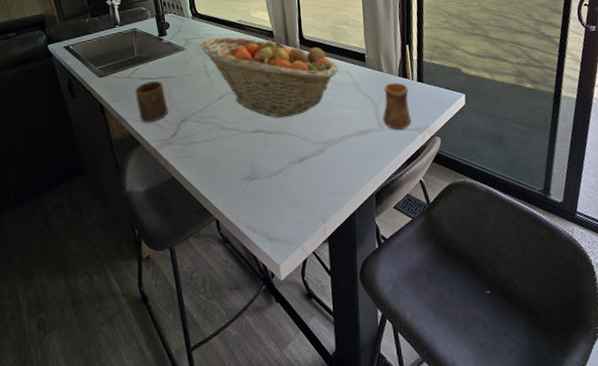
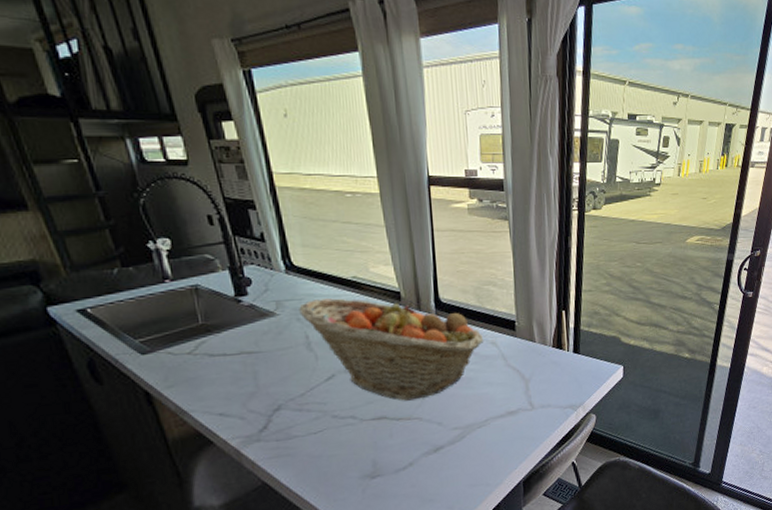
cup: present [135,80,168,123] -> none [201,357,254,415]
cup: present [382,83,412,131] -> none [533,354,565,409]

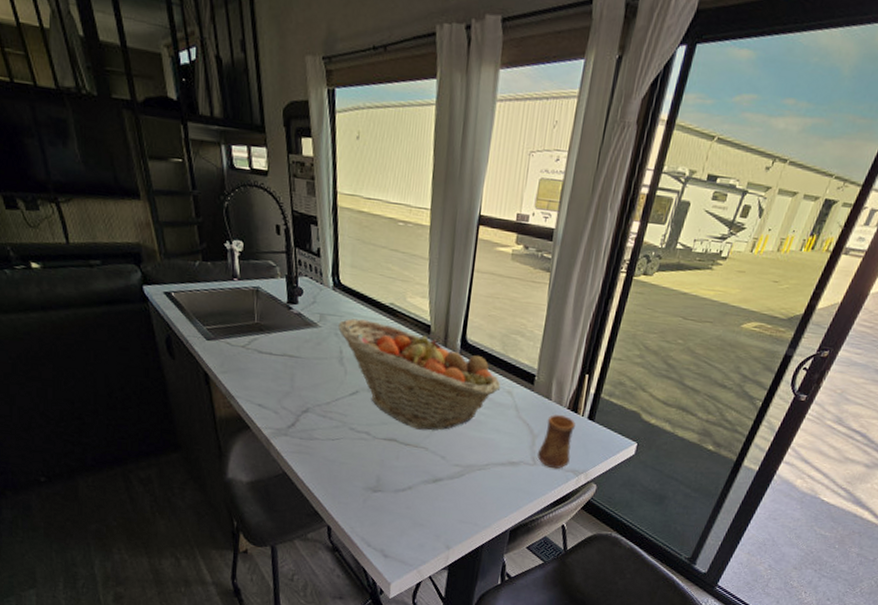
cup: none [533,354,565,409] -> present [537,414,575,469]

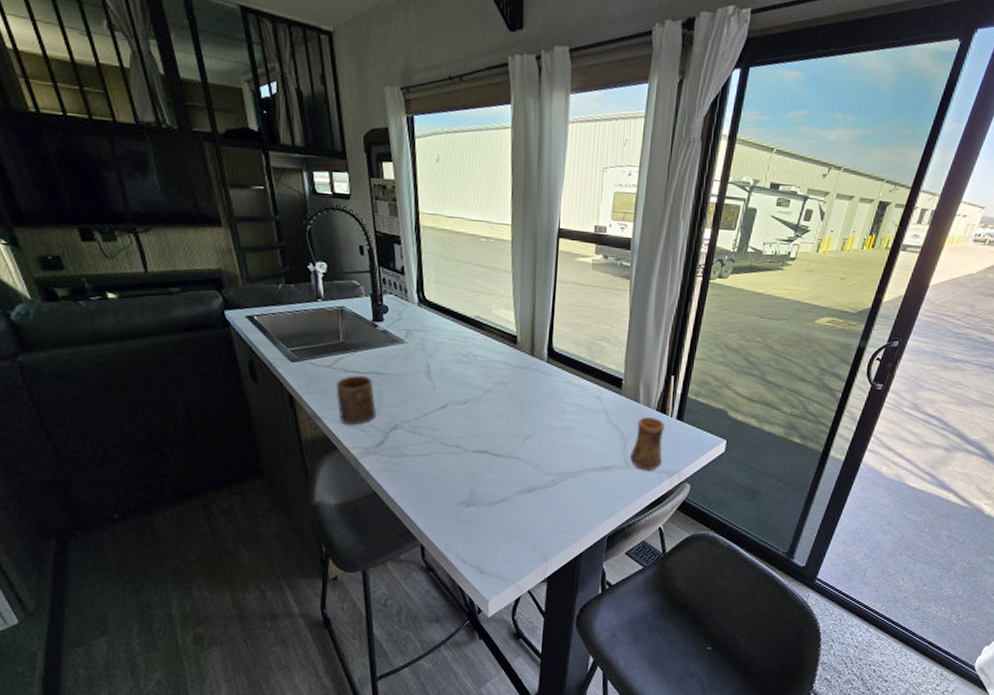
cup: none [249,356,288,406] -> present [336,375,376,425]
fruit basket: present [338,318,501,430] -> none [425,333,590,440]

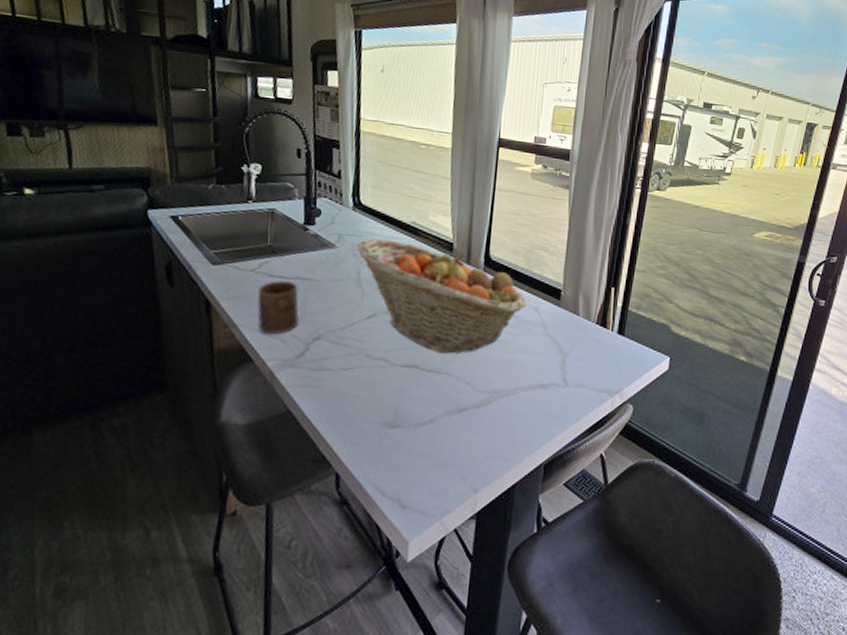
fruit basket: none [425,333,590,440] -> present [357,238,527,354]
cup: present [629,417,665,471] -> none [568,330,605,390]

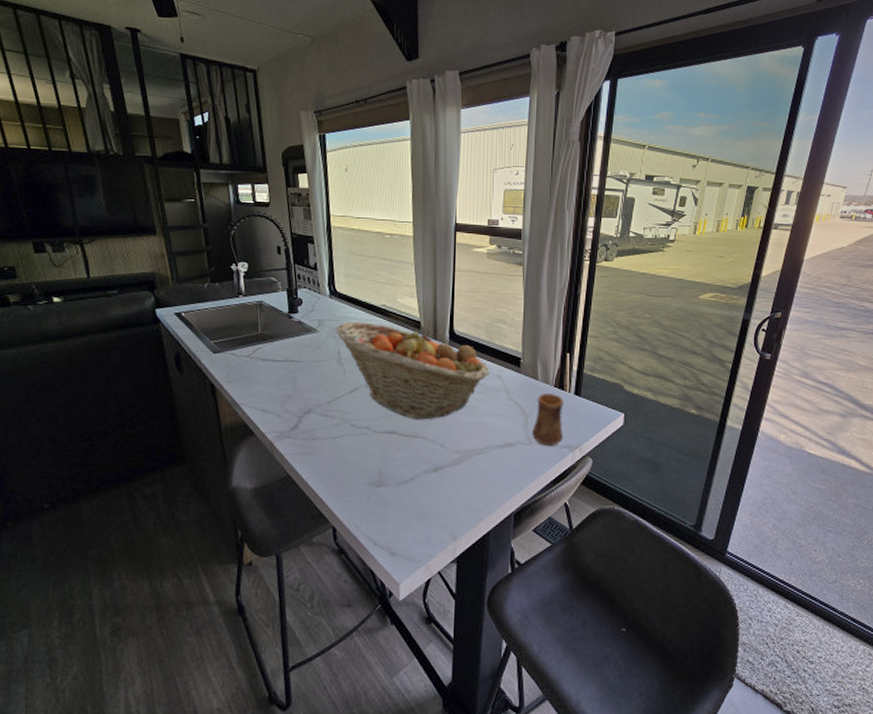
cup: present [256,280,299,335] -> none [253,363,291,411]
cup: none [568,330,605,390] -> present [531,393,564,447]

